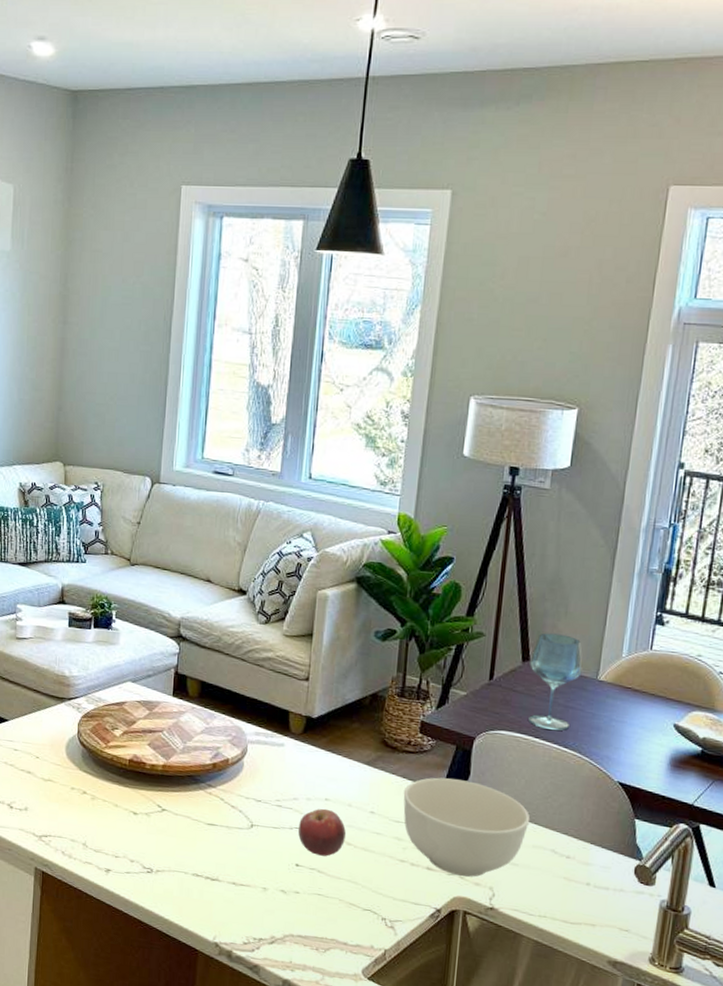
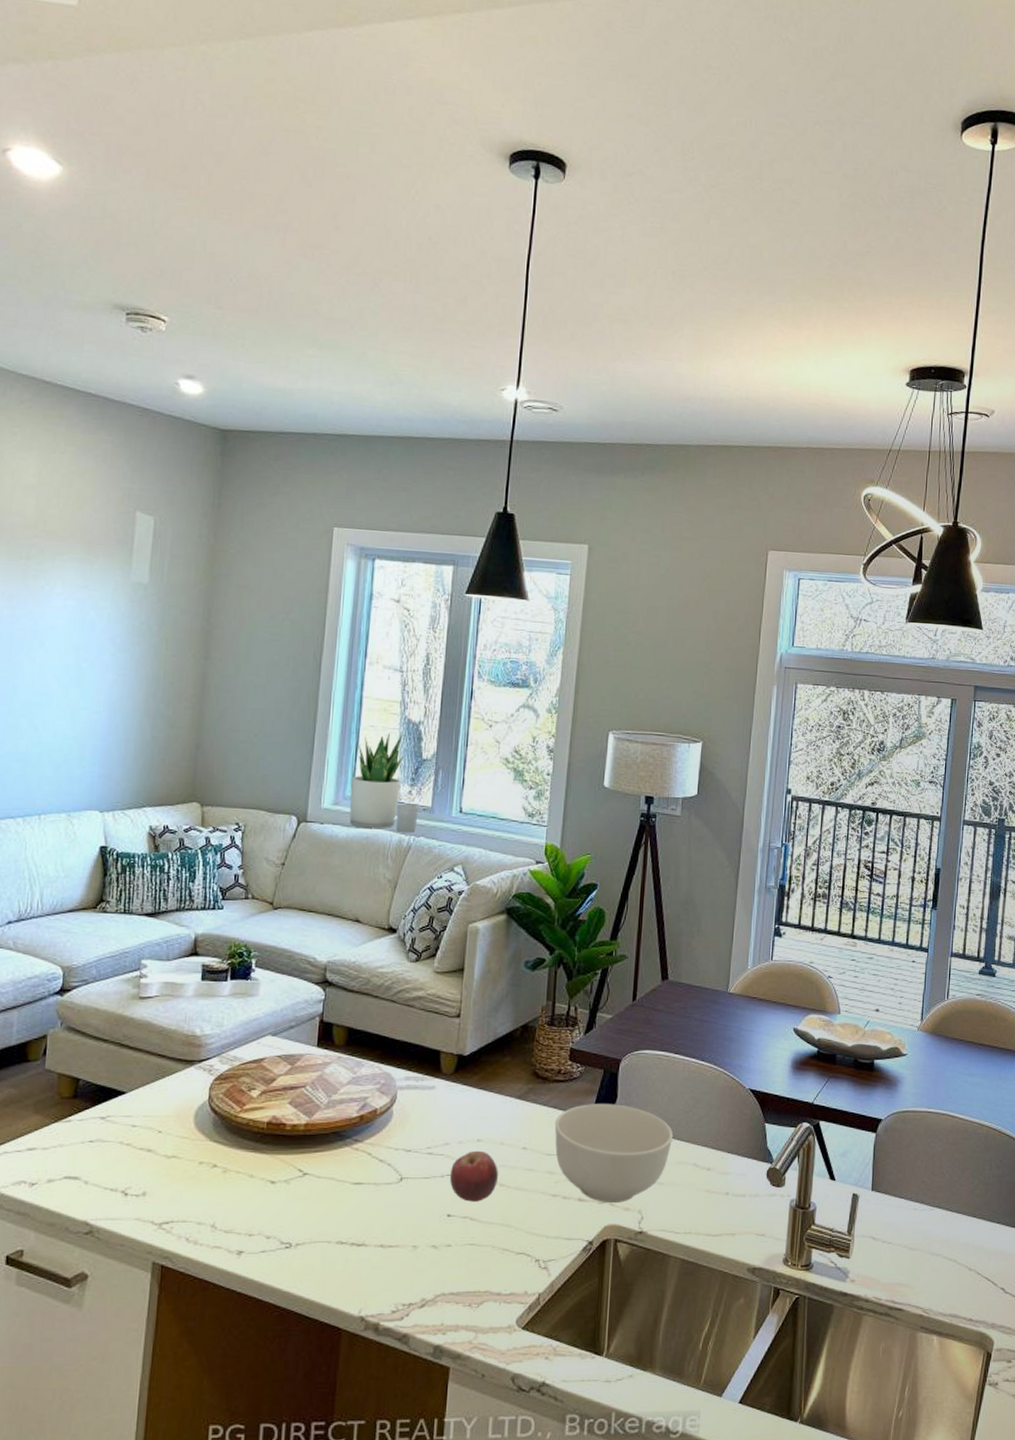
planter: none [200,397,254,493] -> present [349,733,405,829]
candle holder: none [245,468,268,498] -> present [396,803,419,833]
wine glass: present [529,633,583,731] -> none [668,951,715,1046]

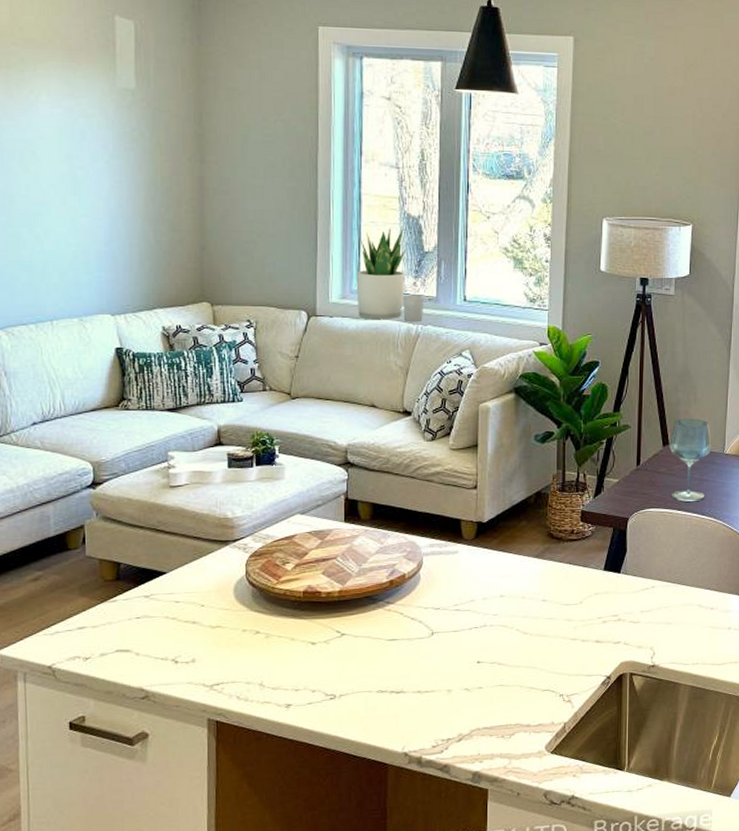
fruit: present [450,1150,498,1202] -> none [478,604,521,649]
bowl: present [554,1104,674,1202] -> none [570,557,680,643]
wine glass: none [668,951,715,1046] -> present [669,418,712,502]

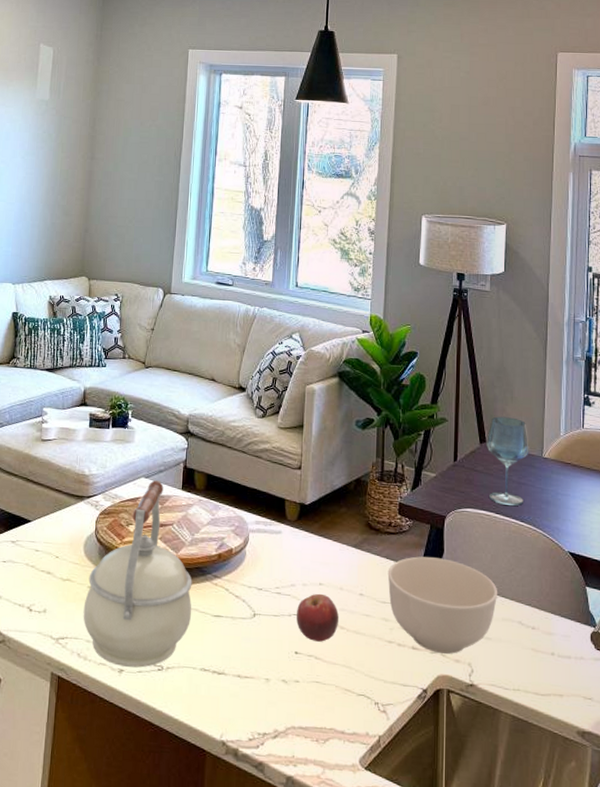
kettle: none [239,515,364,701] -> present [83,480,192,668]
planter: present [356,228,407,320] -> none [205,218,249,301]
candle holder: present [403,295,424,323] -> none [243,278,262,305]
fruit: none [478,604,521,649] -> present [296,593,339,642]
bowl: none [570,557,680,643] -> present [387,556,498,654]

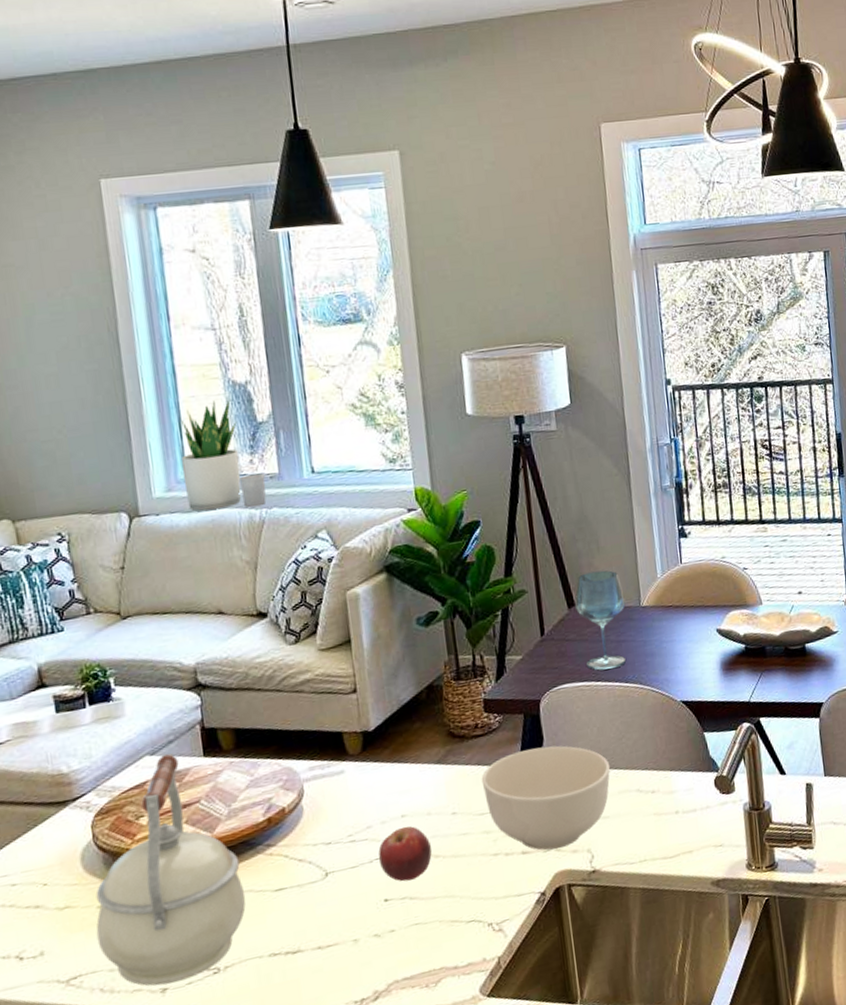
planter: none [205,218,249,301] -> present [180,398,242,511]
candle holder: none [243,278,262,305] -> present [239,473,267,508]

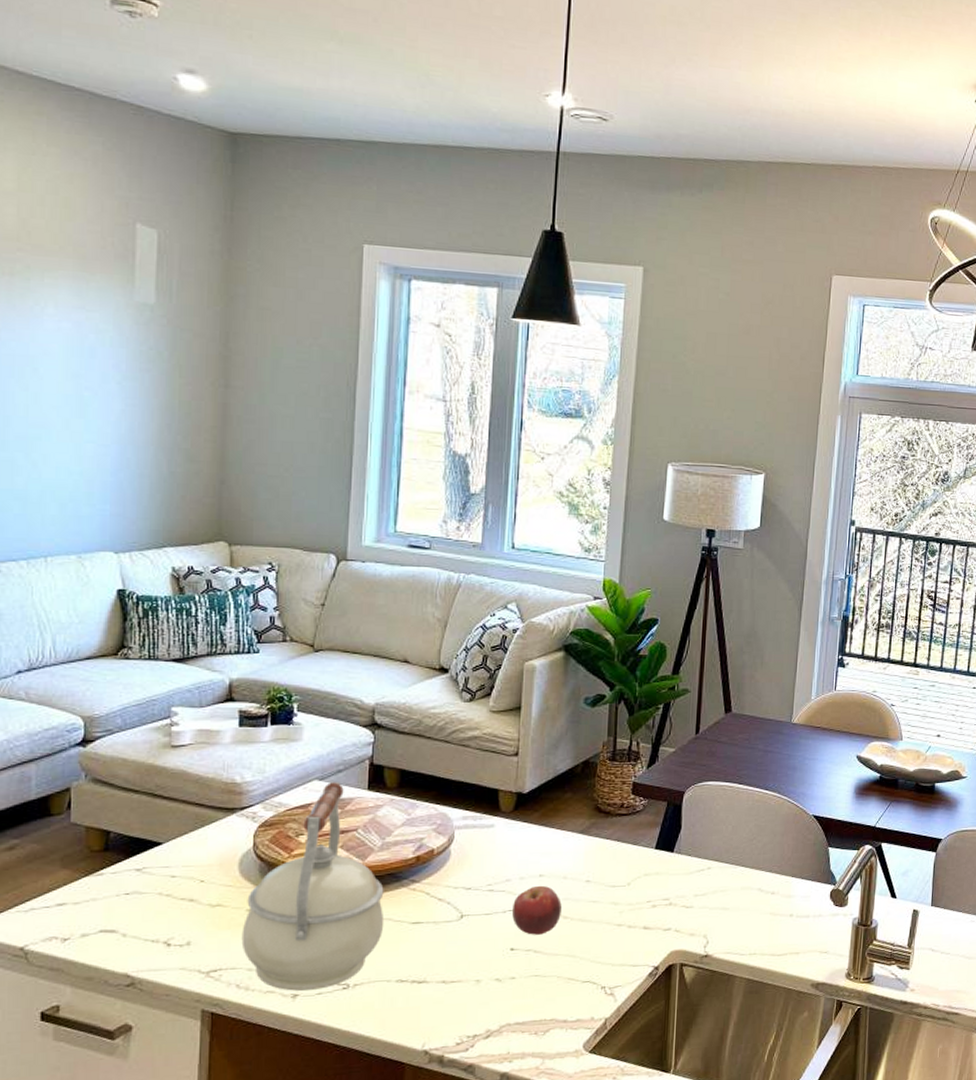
planter: present [180,398,242,511] -> none [393,466,451,567]
candle holder: present [239,473,267,508] -> none [444,540,468,571]
bowl: present [481,745,611,851] -> none [618,835,738,930]
wine glass: present [575,570,626,671] -> none [732,684,778,776]

